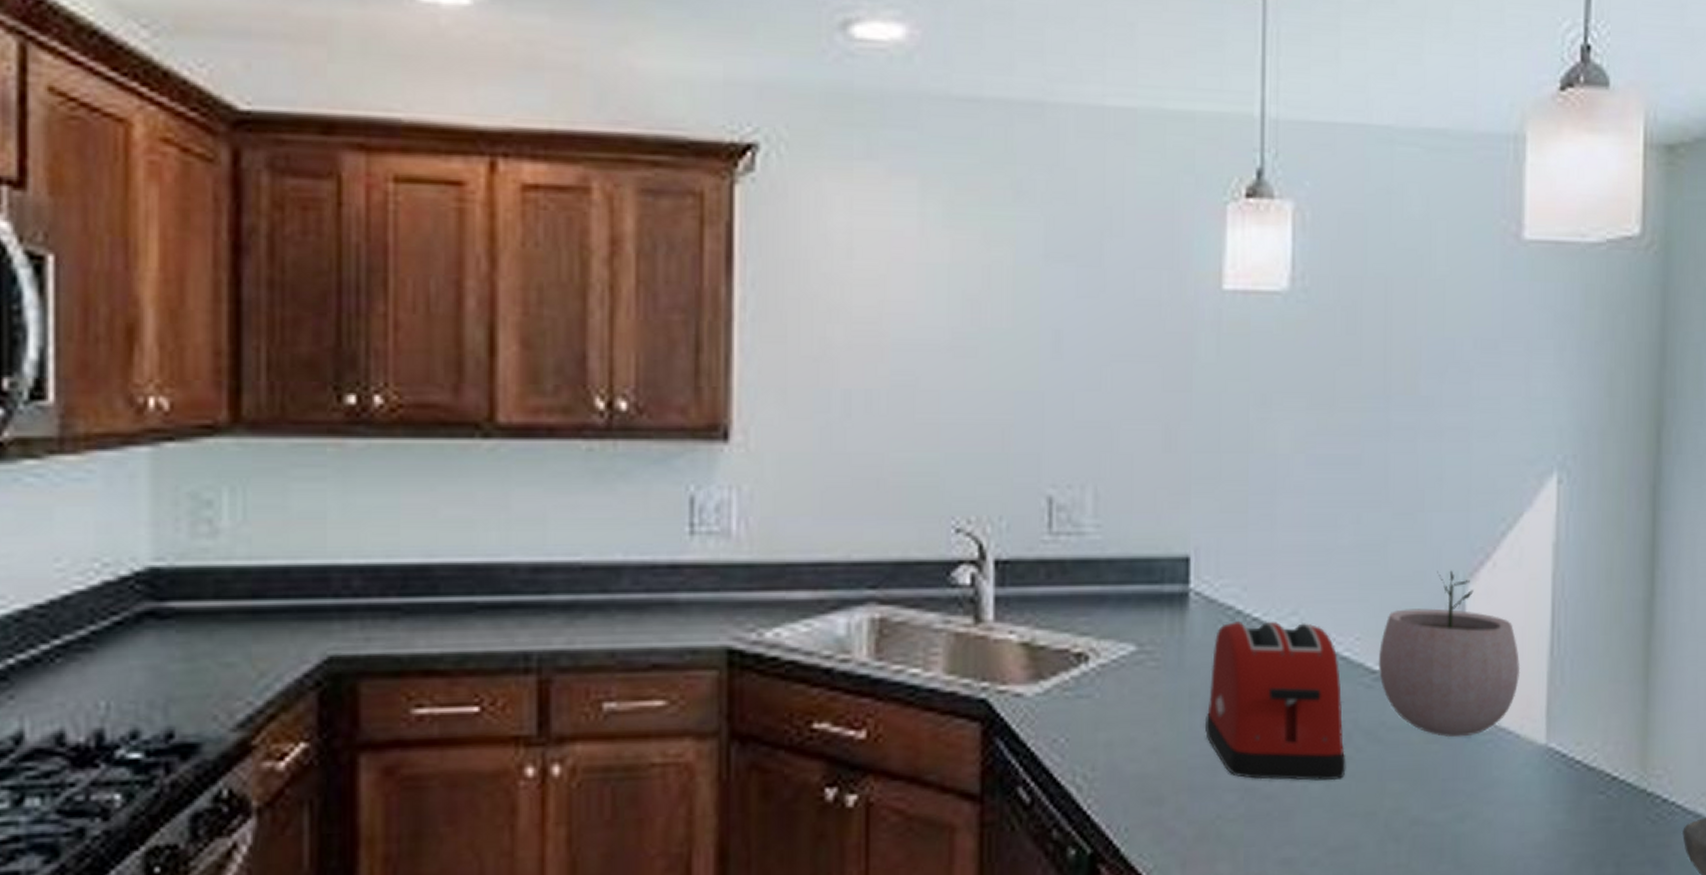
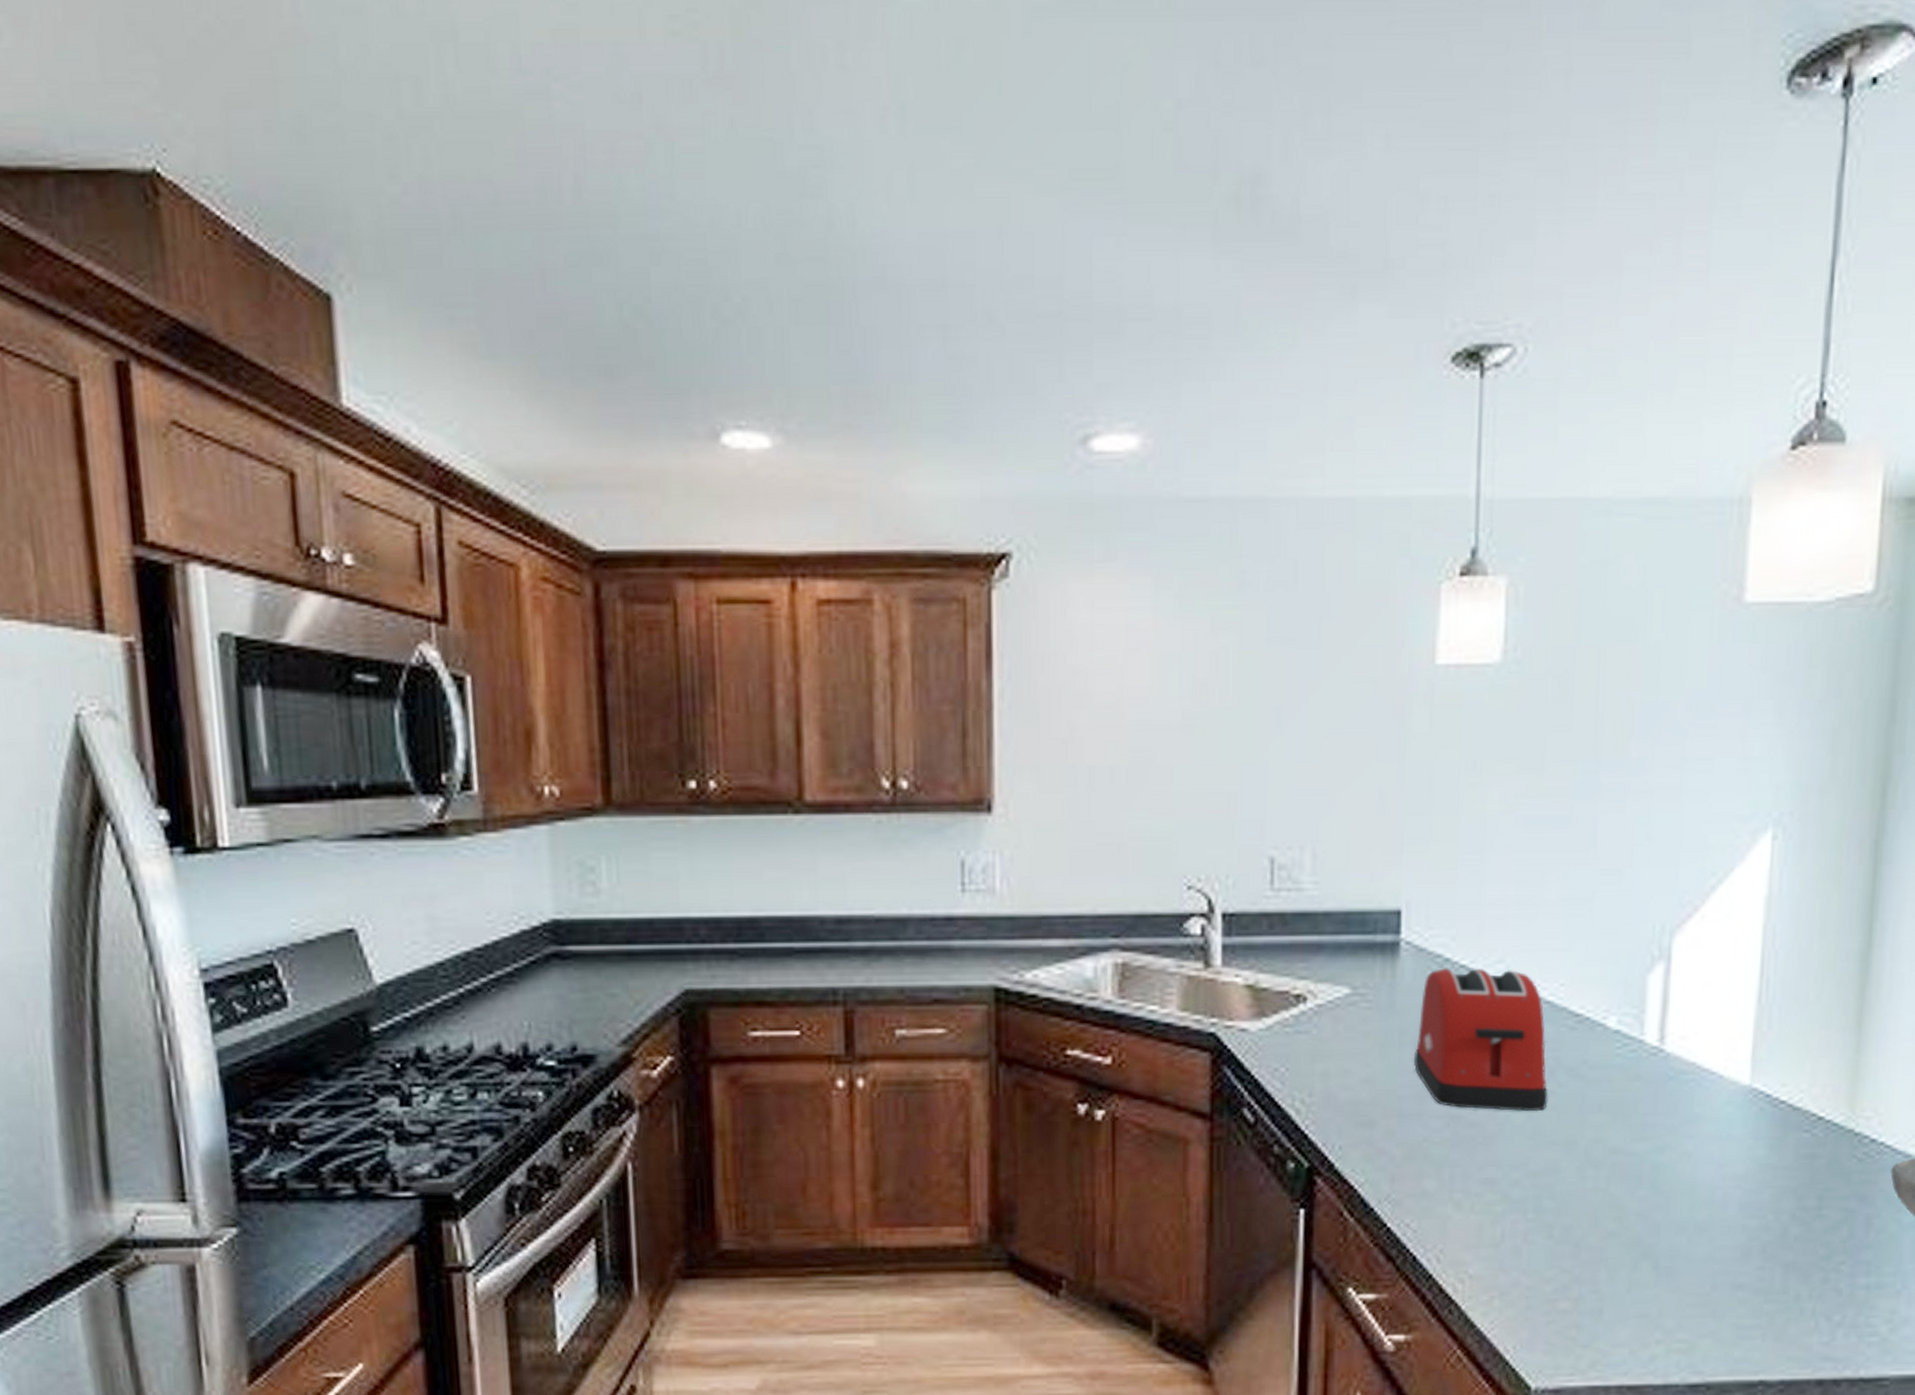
plant pot: present [1379,570,1521,738] -> none [1582,922,1727,1076]

